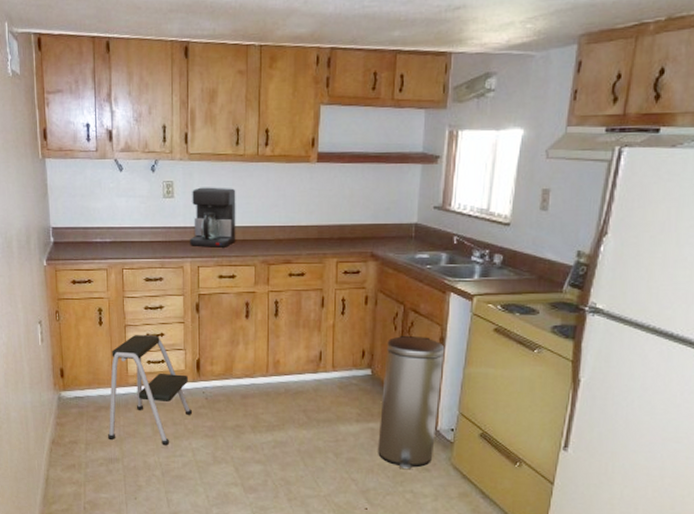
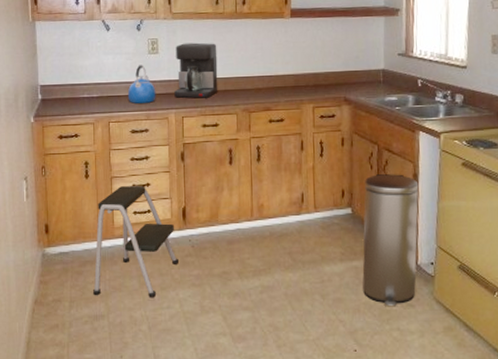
kettle: none [141,209,171,250] -> present [127,65,156,104]

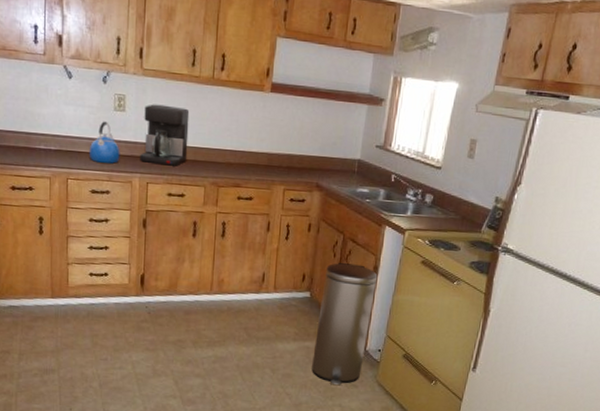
step stool: present [93,186,178,297] -> none [44,246,134,357]

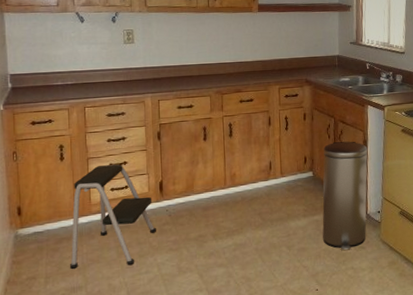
step stool: none [44,246,134,357] -> present [70,164,156,269]
kettle: present [88,121,120,164] -> none [103,54,132,89]
coffee maker: present [140,104,190,166] -> none [150,33,192,84]

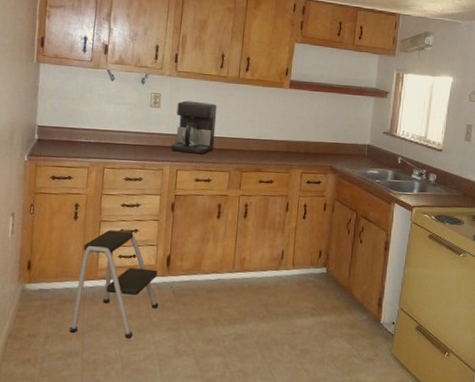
coffee maker: none [150,33,192,84] -> present [171,100,217,155]
pedal bin: present [322,141,368,251] -> none [329,238,389,360]

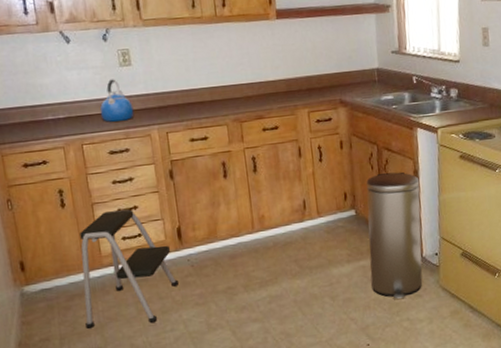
kettle: none [125,116,154,154] -> present [99,79,134,122]
coffee maker: present [171,100,217,155] -> none [151,50,203,113]
pedal bin: none [329,238,389,360] -> present [366,171,423,300]

